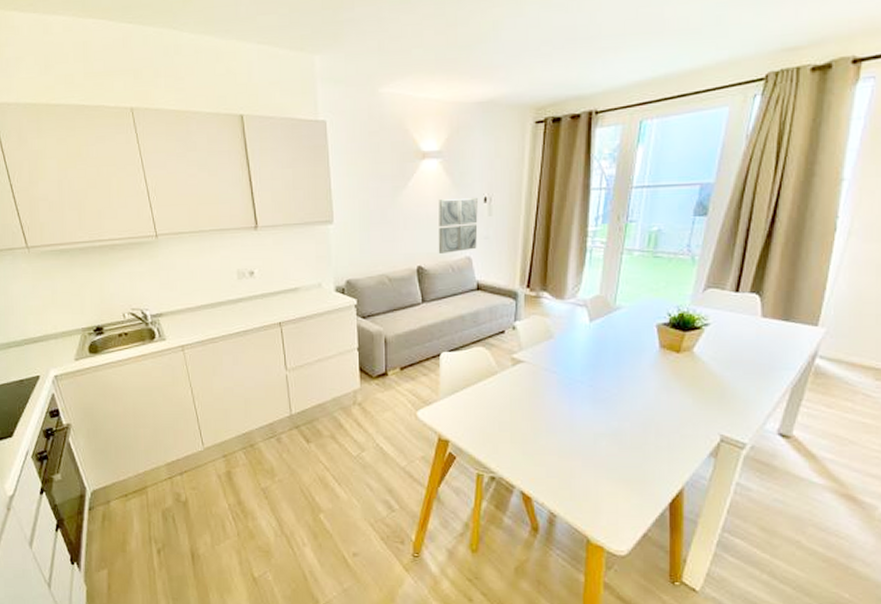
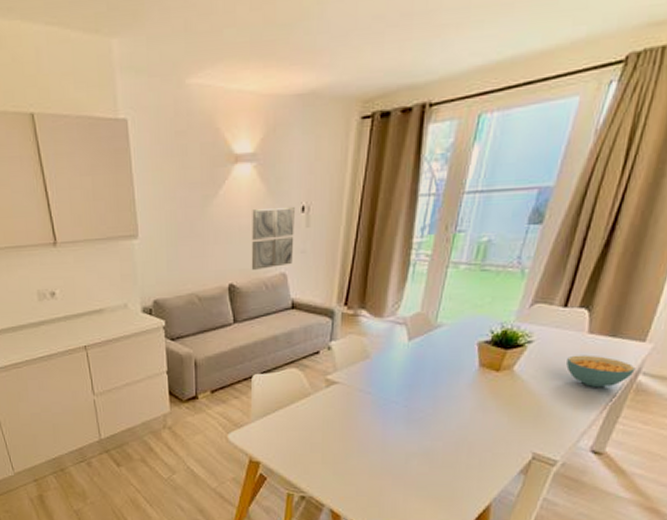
cereal bowl: none [744,338,812,369] -> present [566,355,636,387]

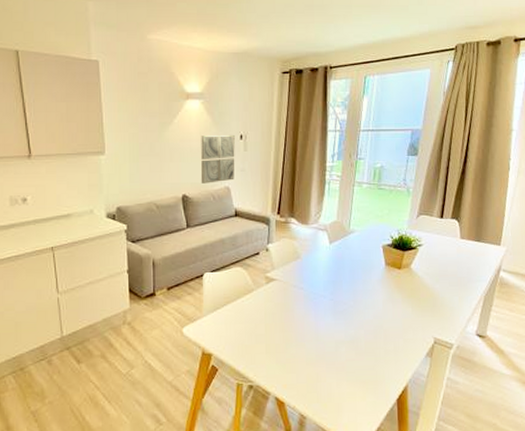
cereal bowl: present [566,355,636,387] -> none [449,255,497,281]

